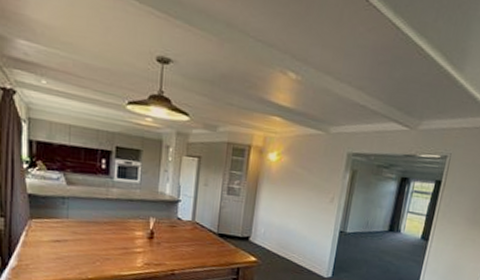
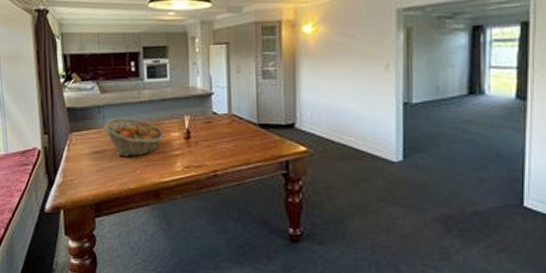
fruit basket: none [66,211,128,250] -> present [102,117,164,157]

